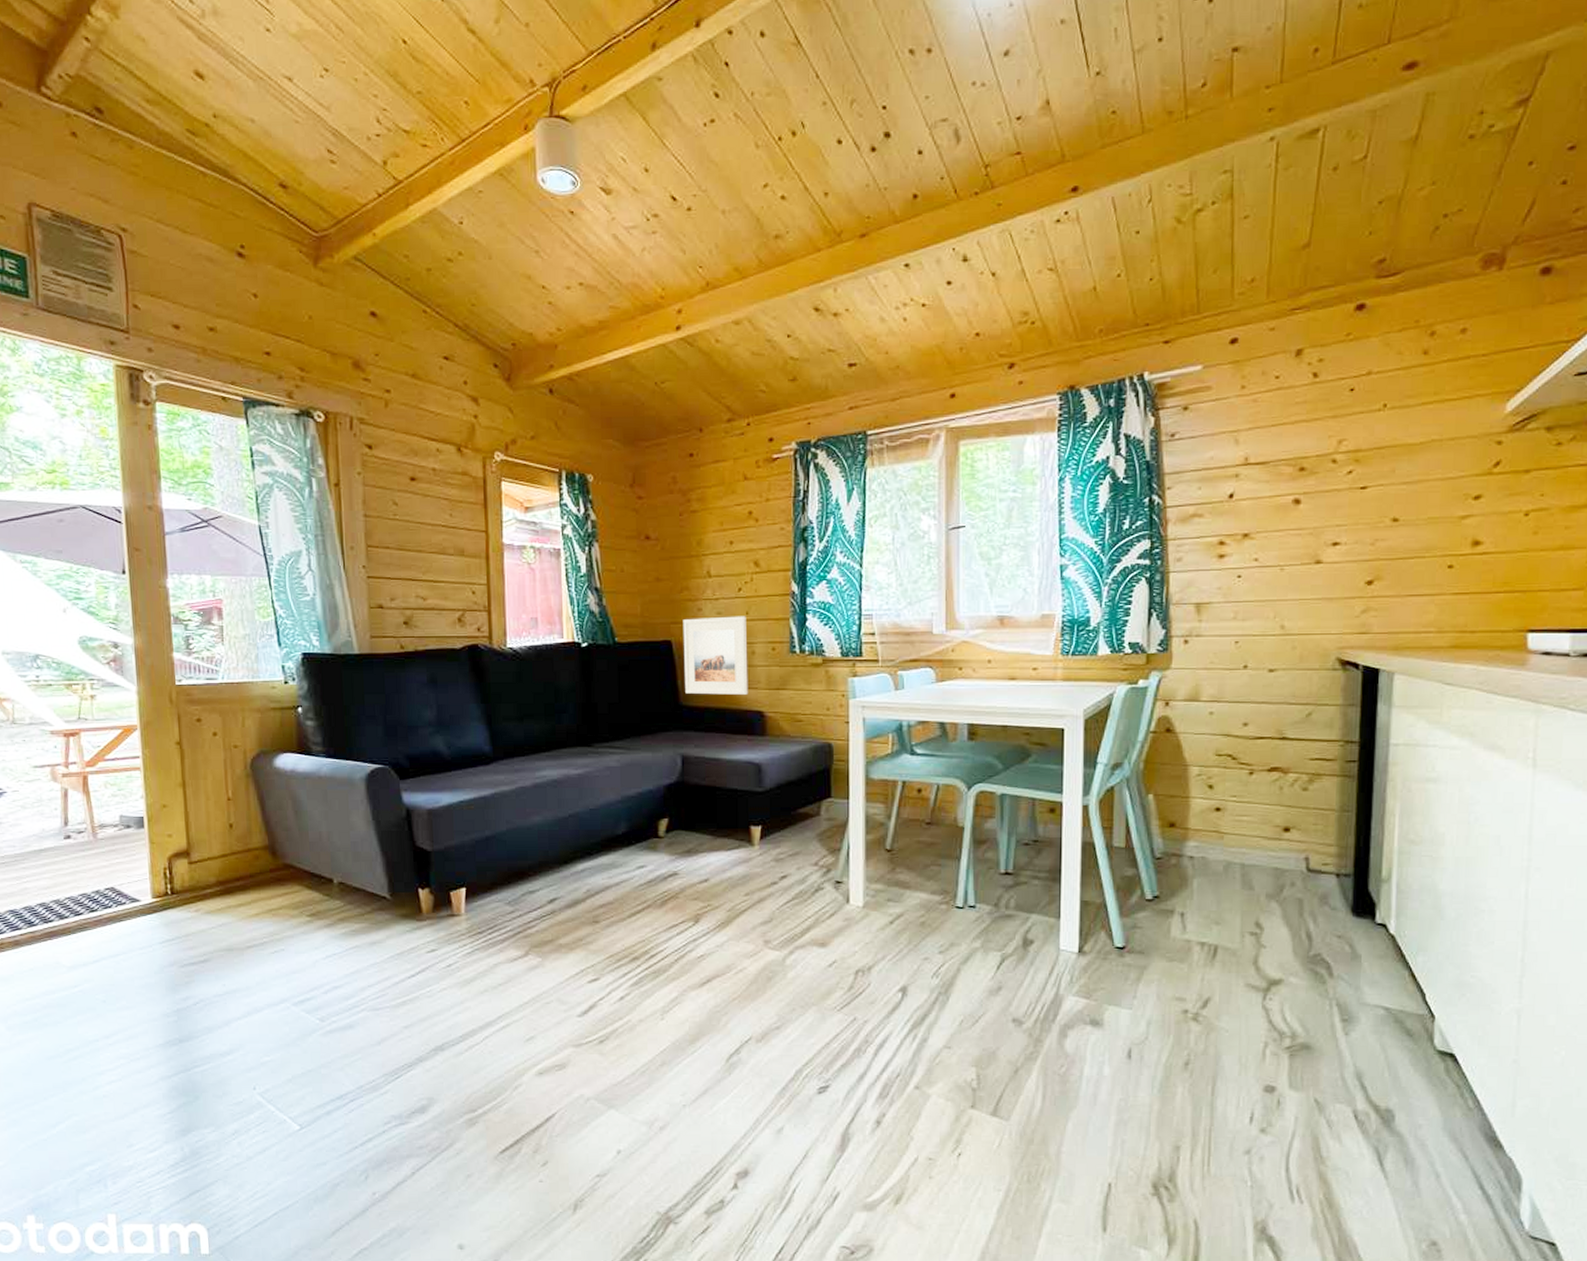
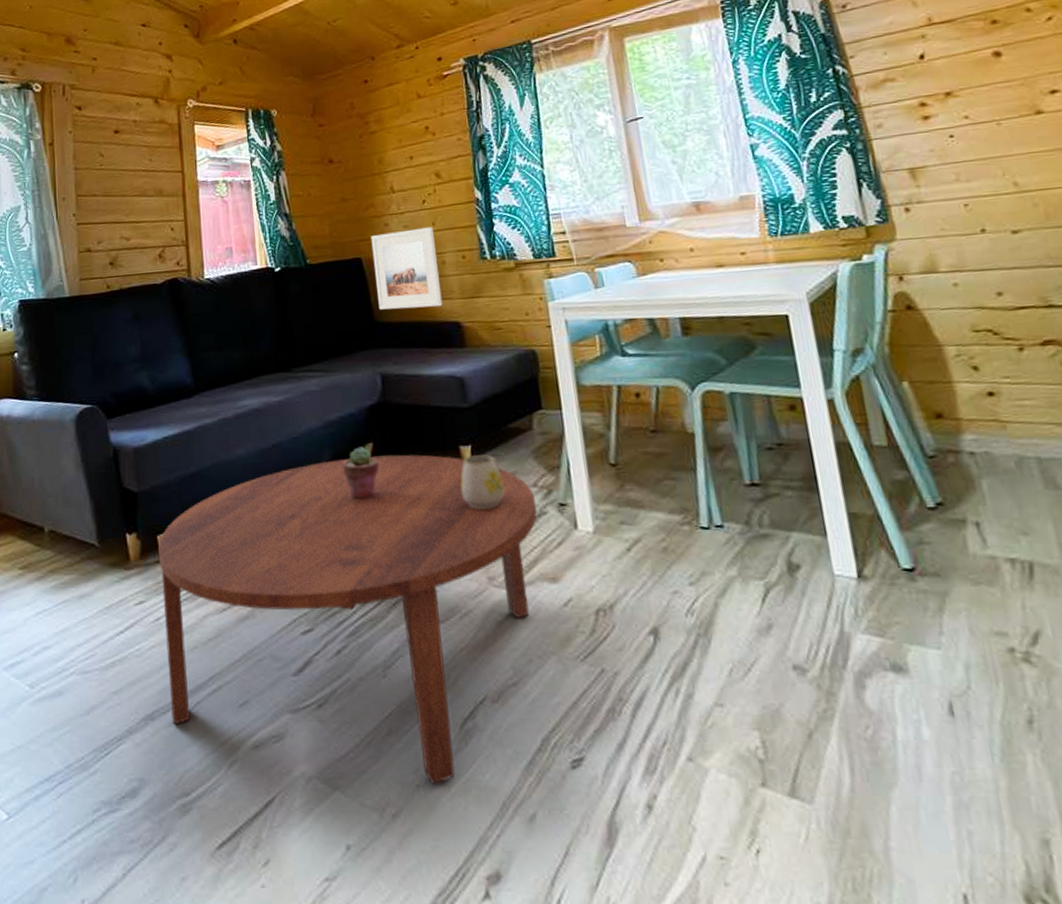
coffee table: none [451,830,814,1104] -> present [158,454,537,784]
potted succulent: none [638,821,672,870] -> present [342,447,379,501]
mug: none [748,834,788,882] -> present [460,454,505,509]

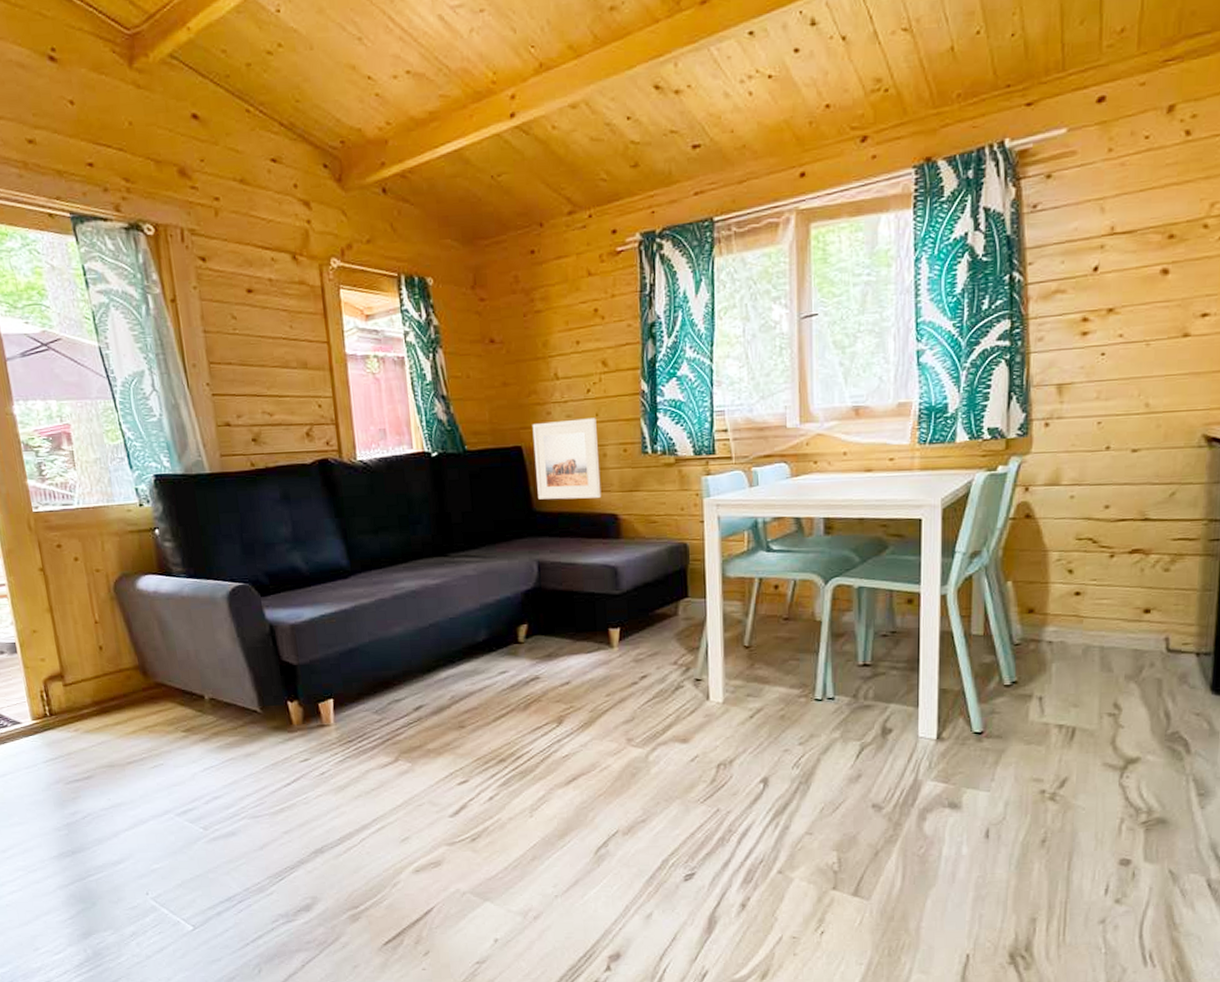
coffee table: present [158,454,537,784] -> none [320,635,675,895]
potted succulent: present [342,447,379,501] -> none [498,627,532,675]
mug: present [460,454,505,509] -> none [608,635,647,683]

